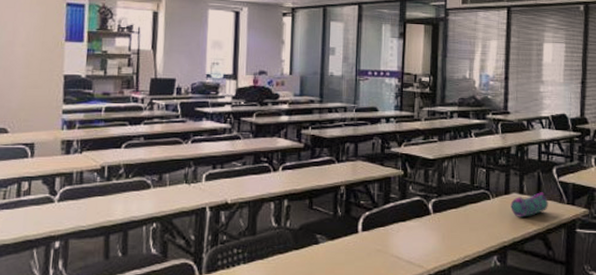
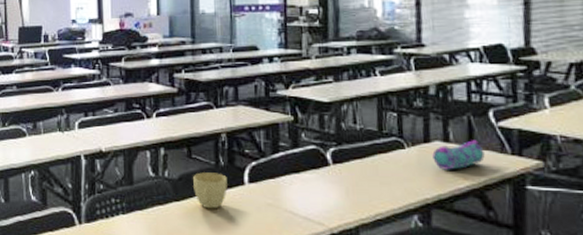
cup: none [312,222,343,256] -> present [193,172,228,209]

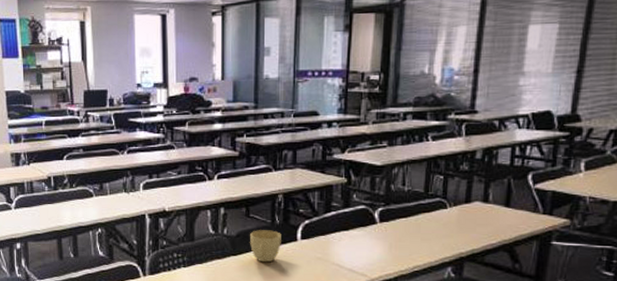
pencil case: present [432,140,485,170] -> none [471,201,519,228]

